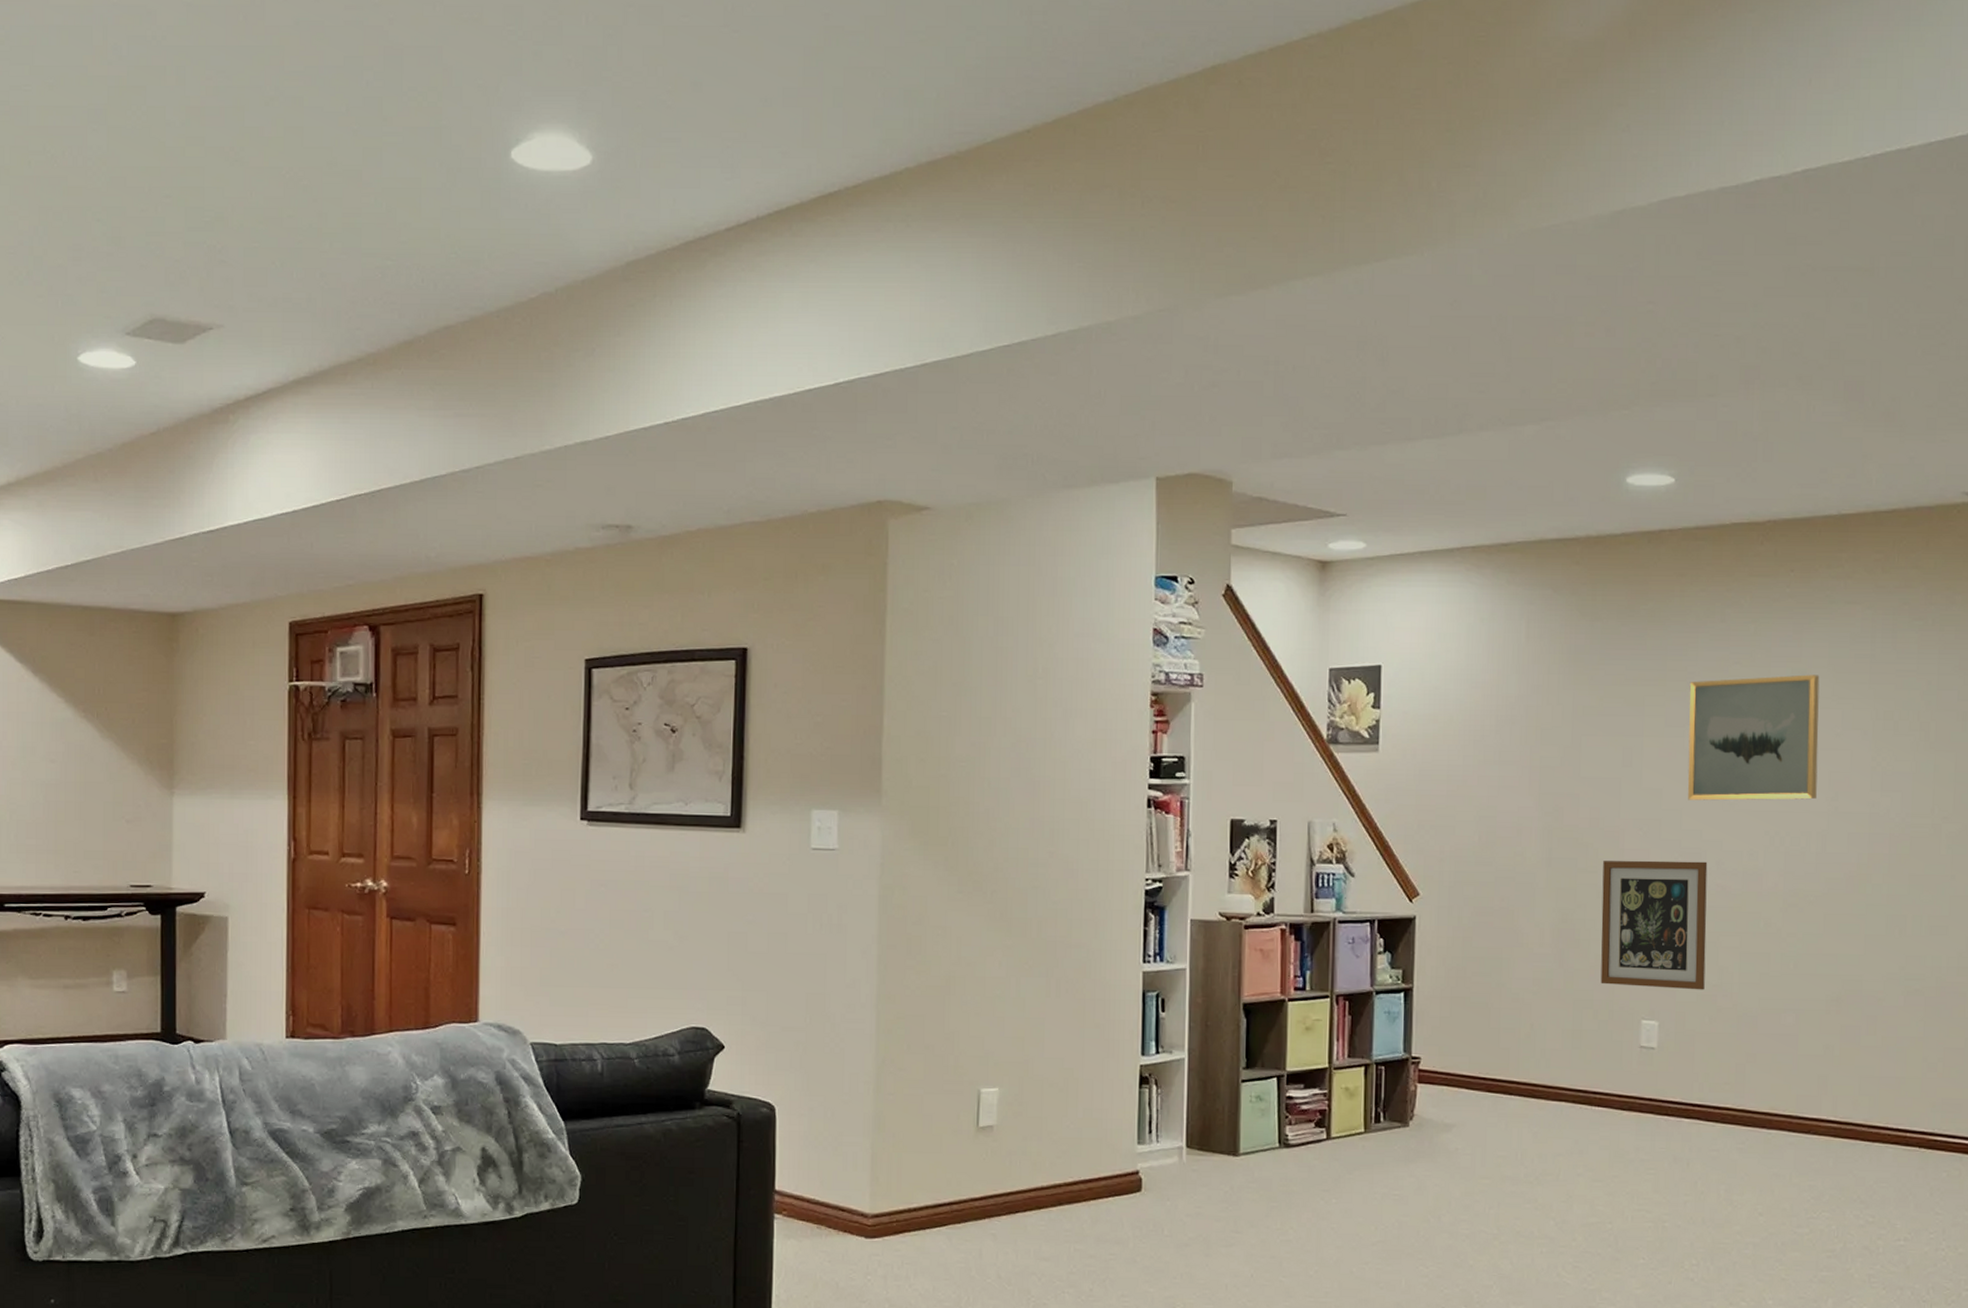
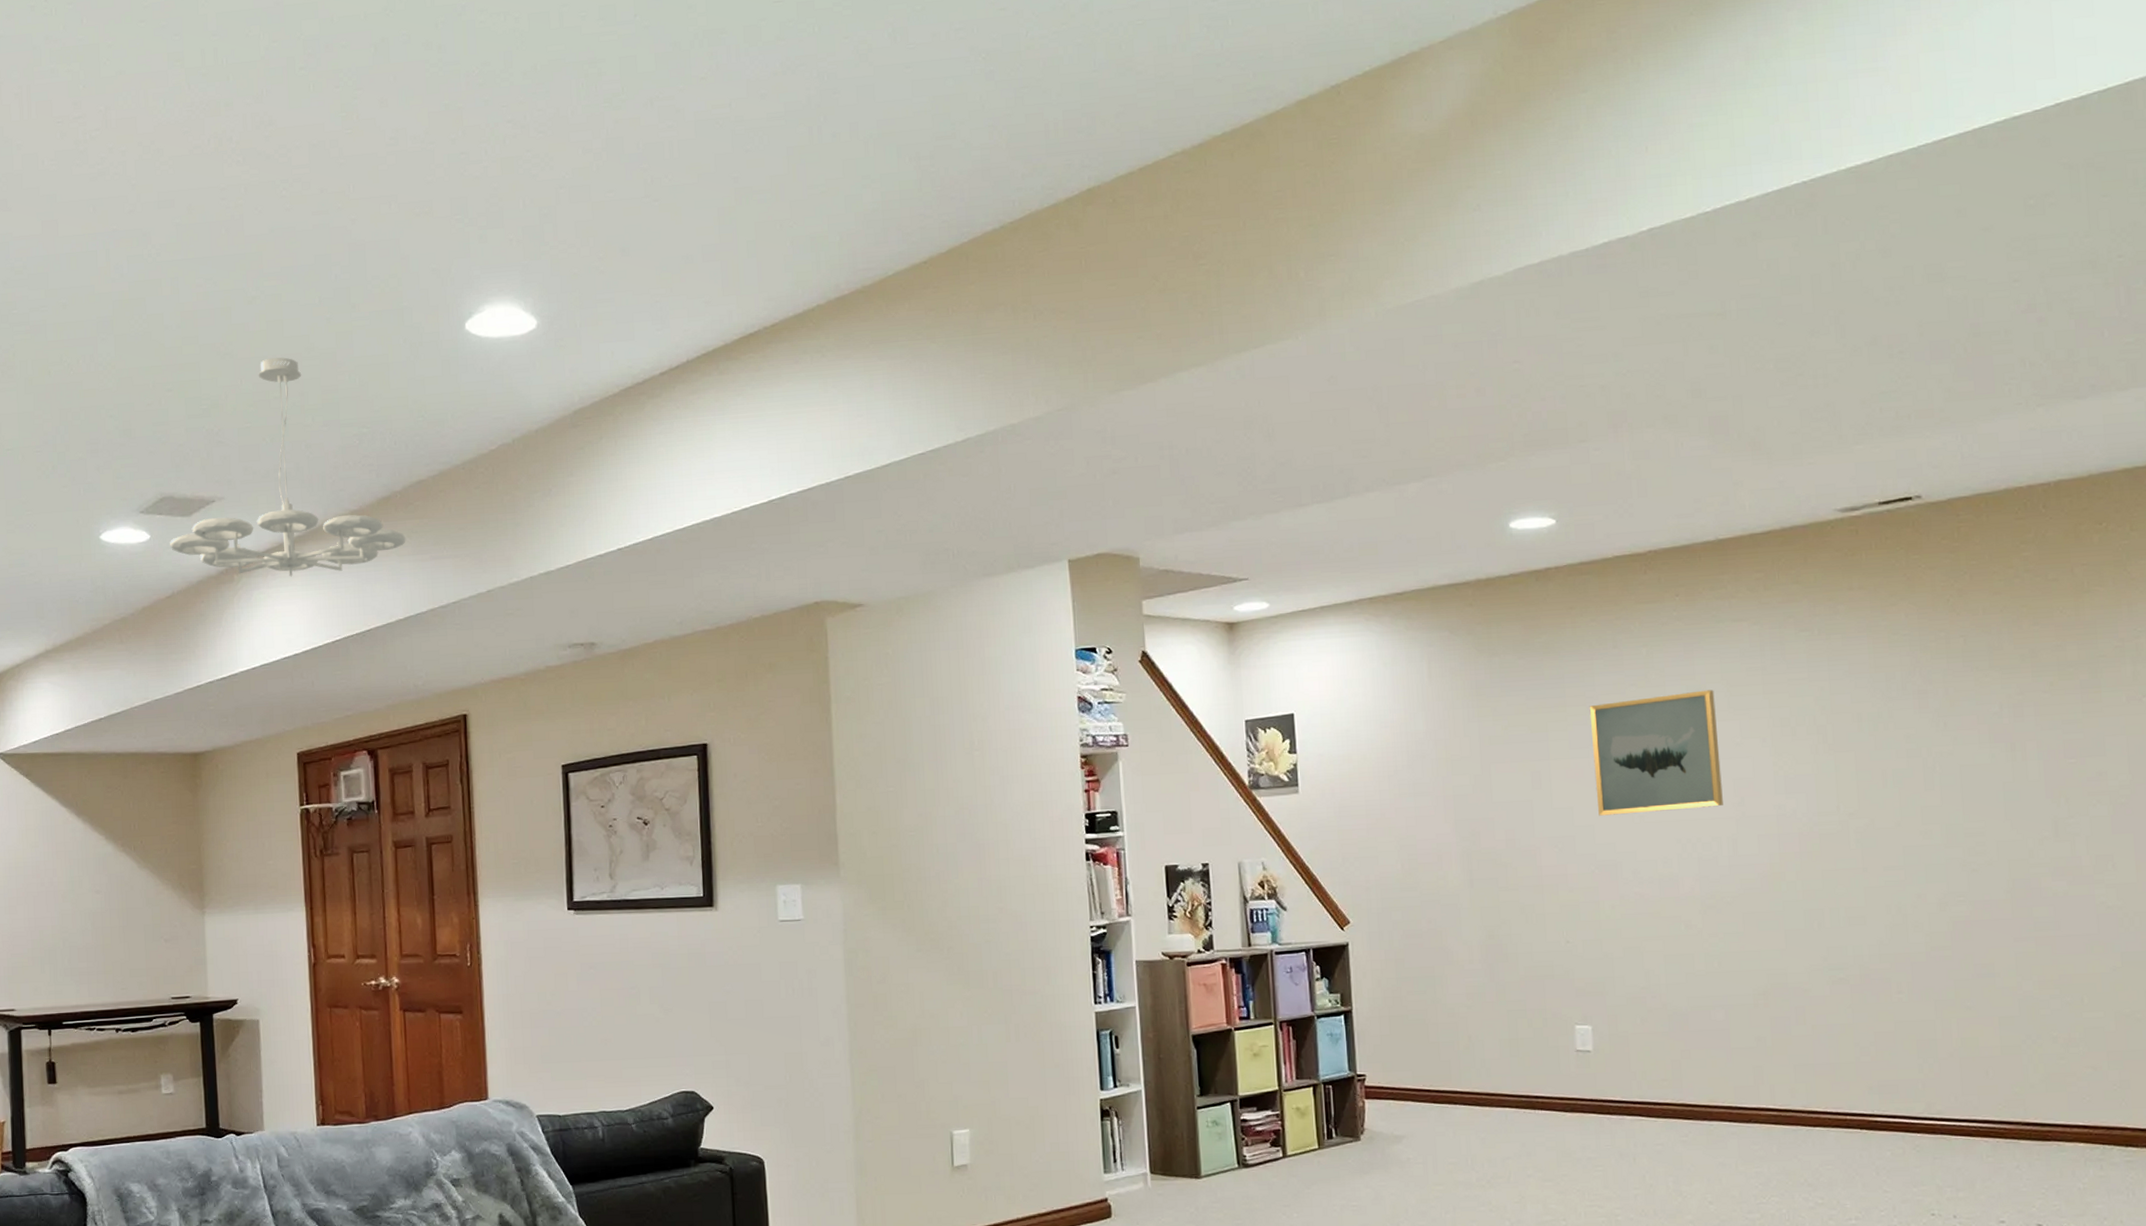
chandelier: none [157,169,428,423] -> present [169,357,406,577]
wall art: present [1600,860,1708,990] -> none [1523,872,1633,994]

